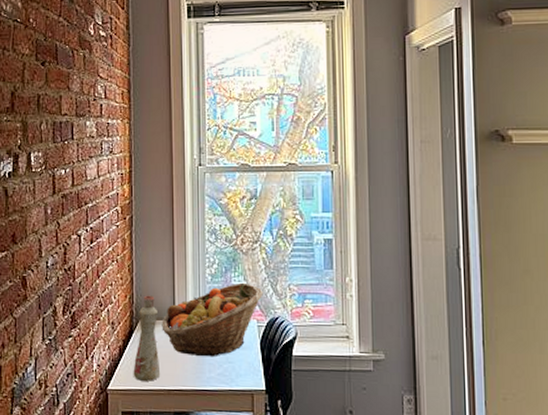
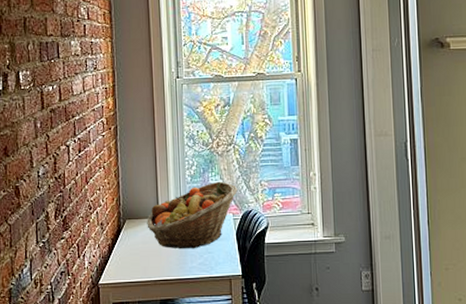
bottle: present [133,295,161,381] -> none [122,197,147,274]

